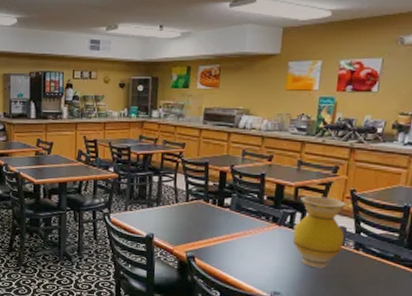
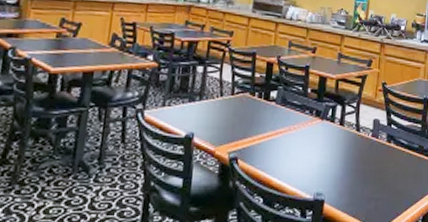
vase: present [293,196,348,269] -> none [335,88,380,164]

